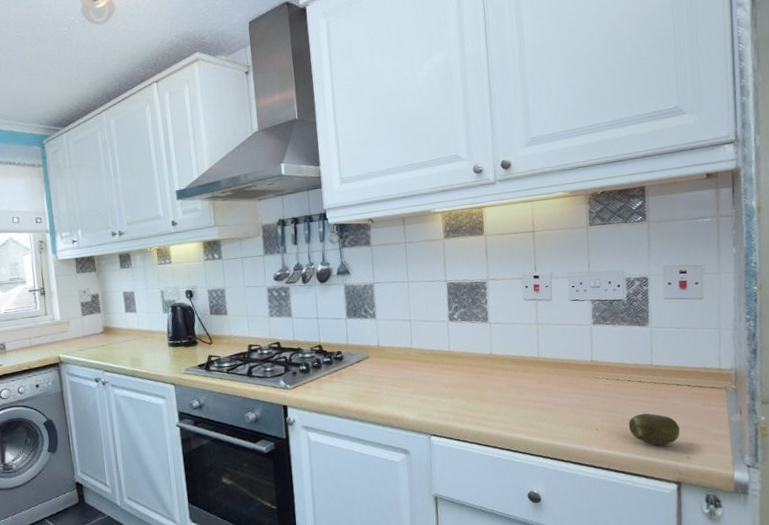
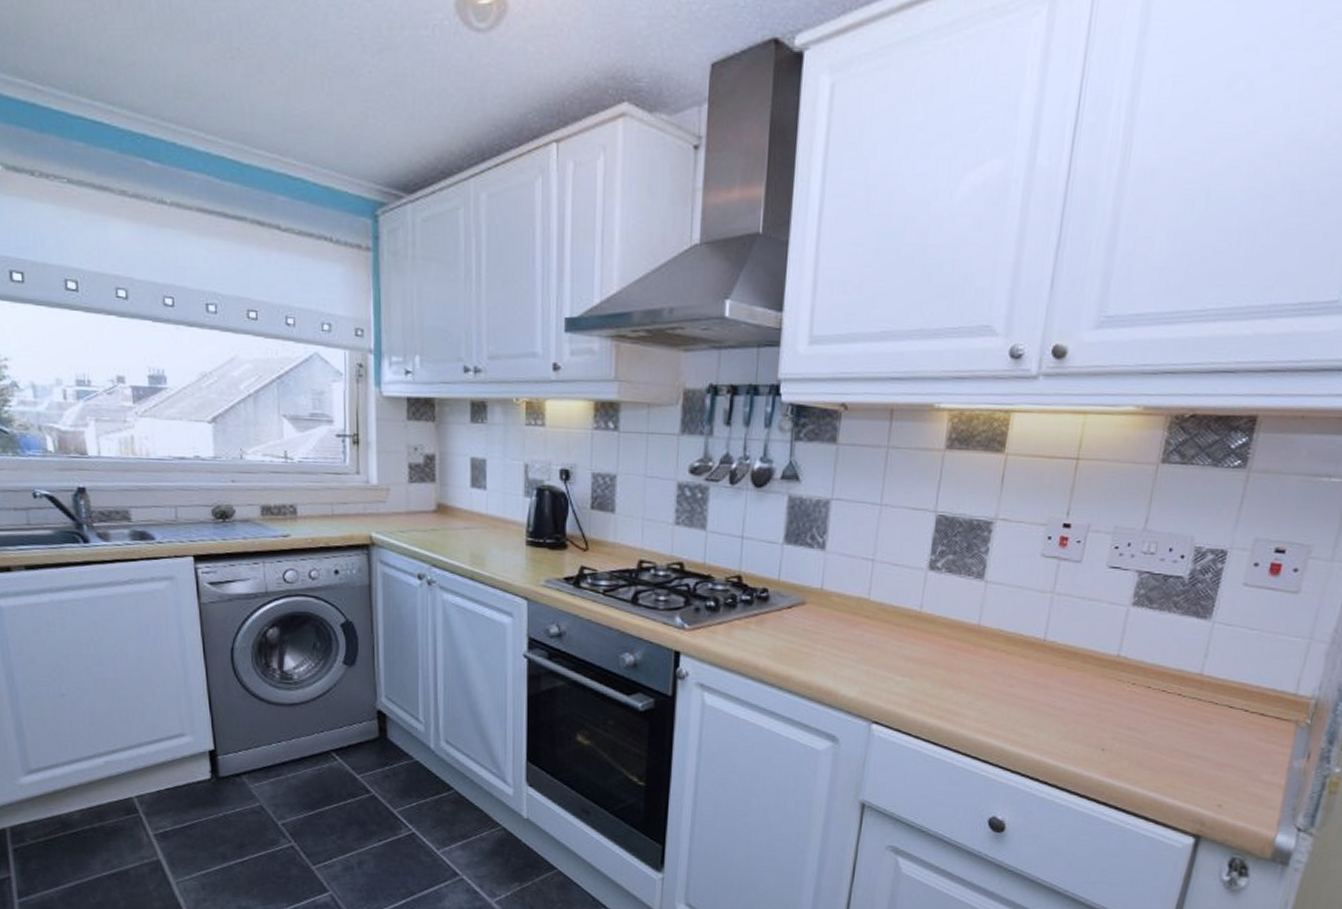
fruit: present [628,413,681,445] -> none [1147,738,1219,784]

